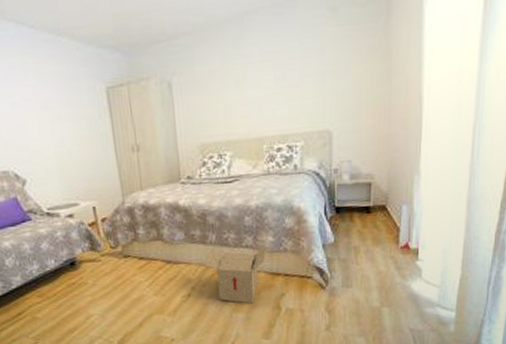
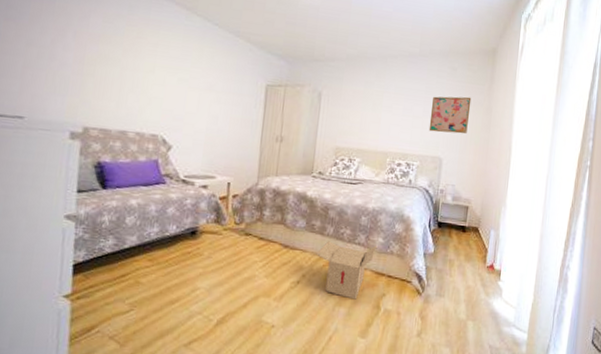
wall art: none [309,42,362,101] -> present [428,96,472,134]

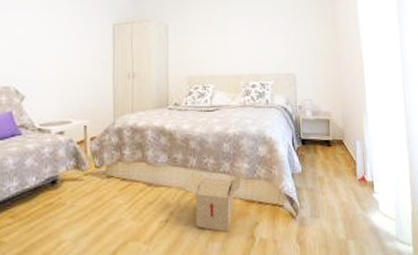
wall art: present [428,96,472,134] -> none [277,11,316,49]

